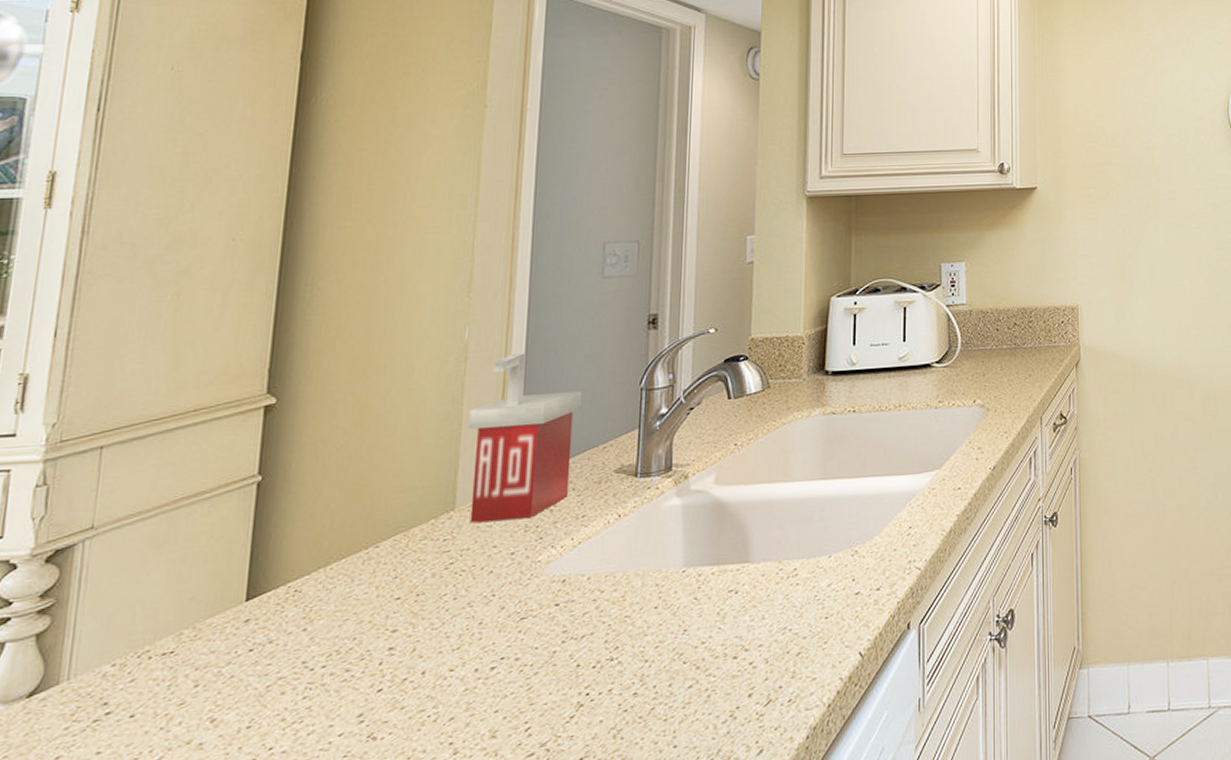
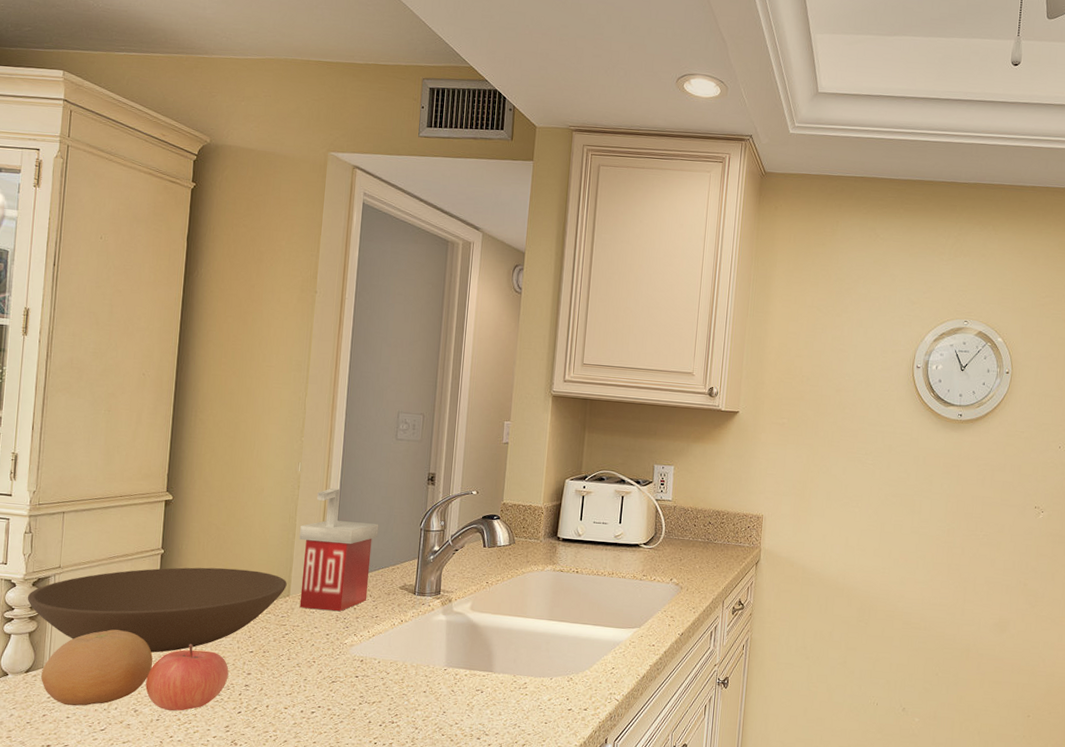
bowl: none [35,482,451,632] -> present [27,567,287,653]
fruit: none [53,603,242,735] -> present [40,629,153,706]
apple: none [229,604,363,711] -> present [145,644,229,711]

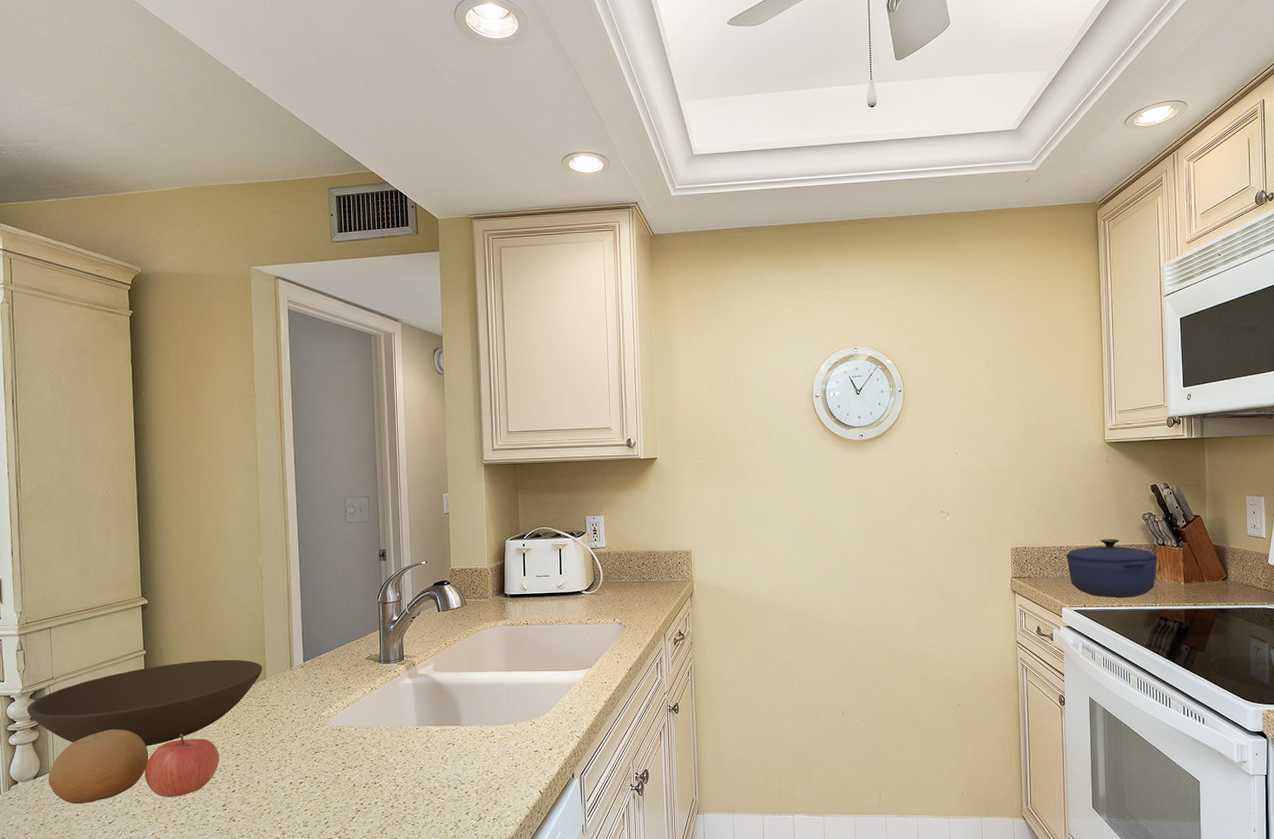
soap dispenser: present [299,487,379,611] -> none [268,574,340,688]

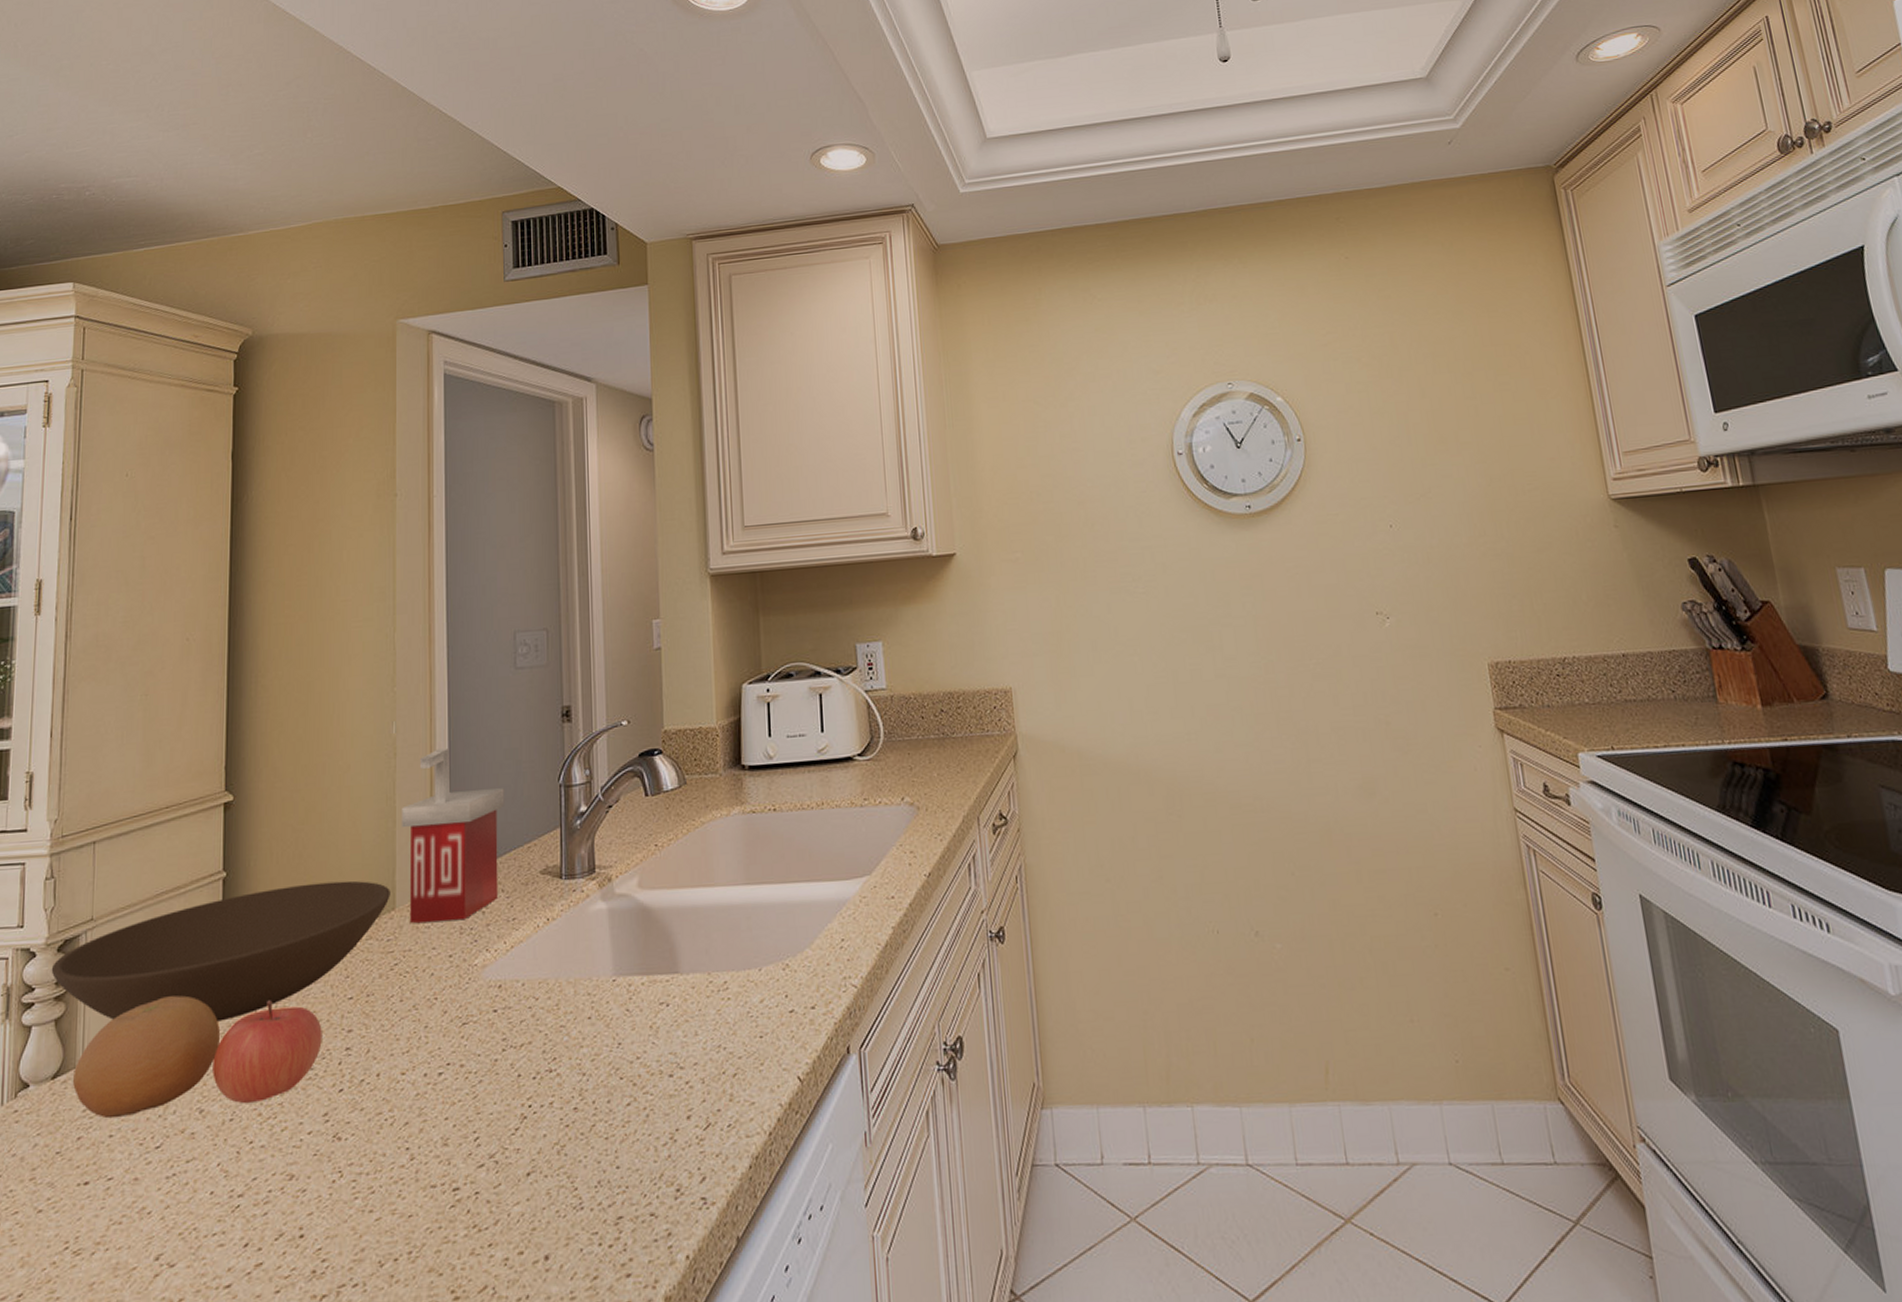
soap dispenser: none [268,574,340,688] -> present [402,747,505,923]
cooking pot: present [1066,538,1157,598] -> none [1573,641,1717,734]

